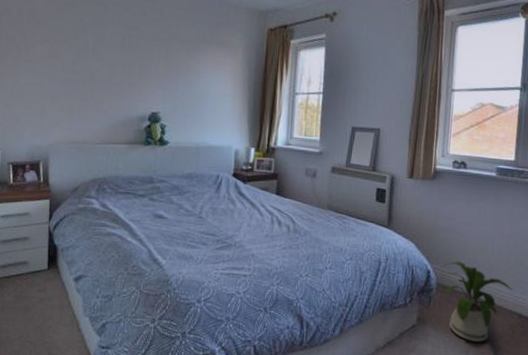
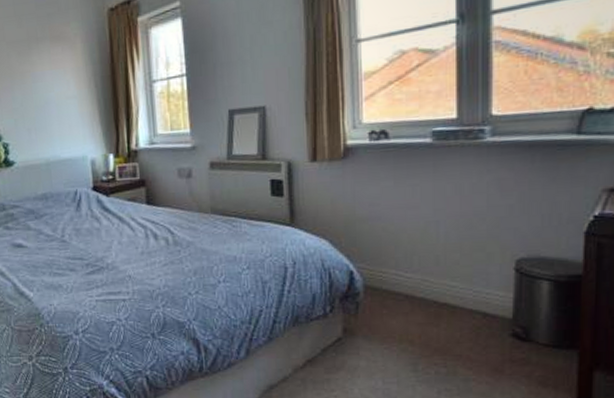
house plant: present [444,261,513,342] -> none [371,255,471,351]

